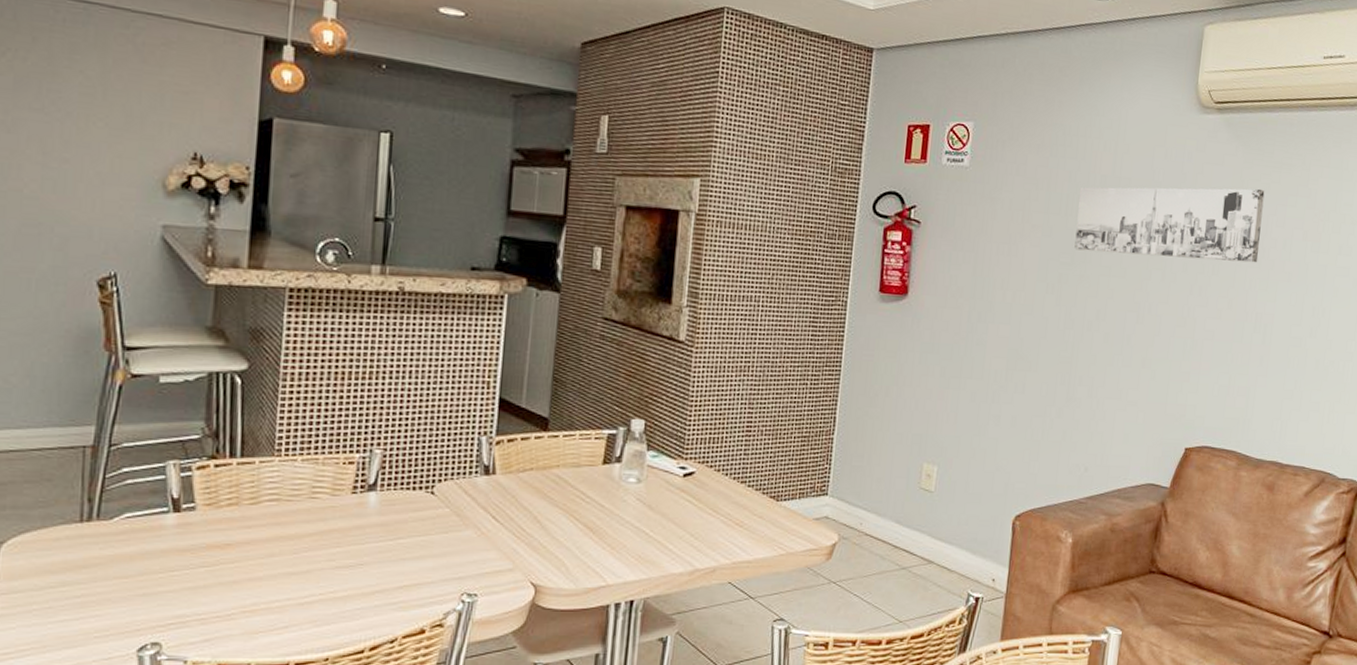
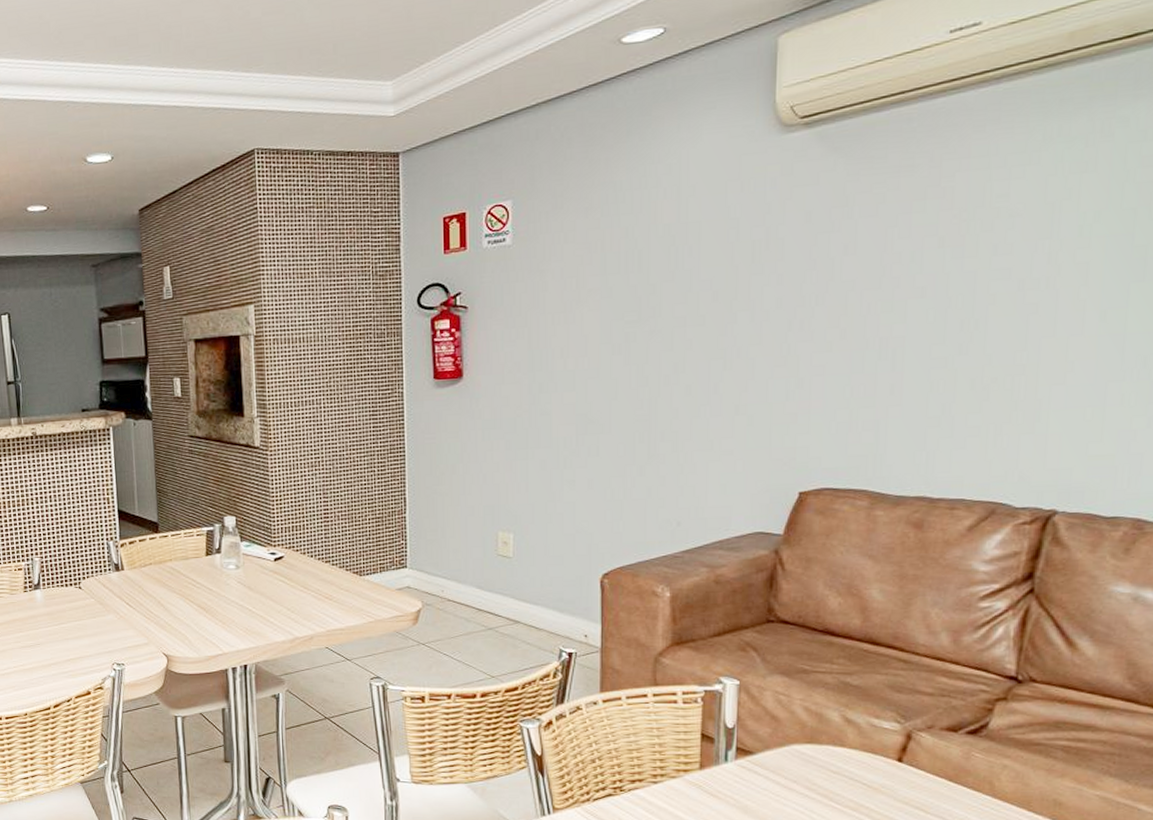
wall art: present [1074,186,1265,263] -> none [640,200,879,306]

